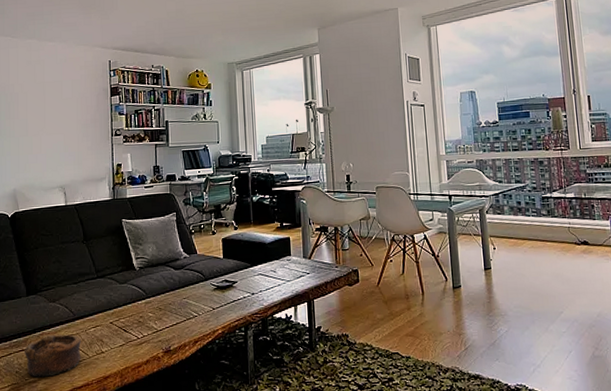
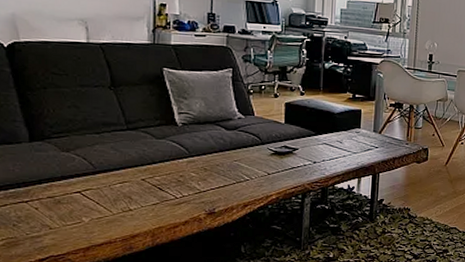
bowl: present [23,334,81,377] -> none [24,188,103,232]

